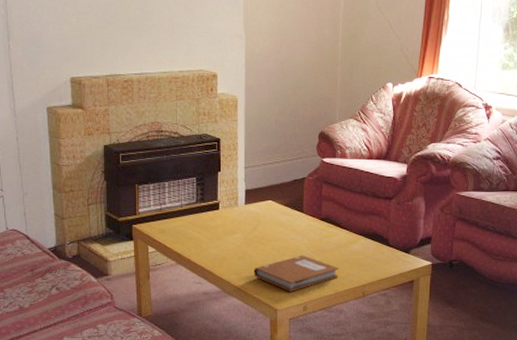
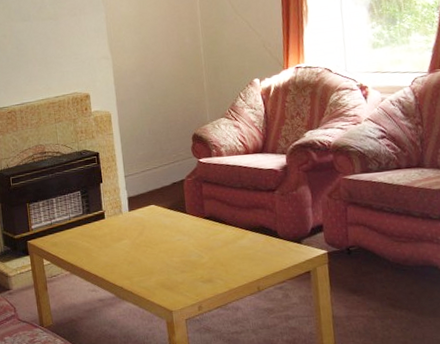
notebook: present [253,255,339,292] -> none [144,255,230,292]

